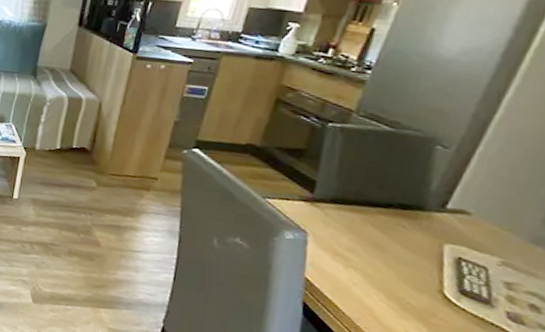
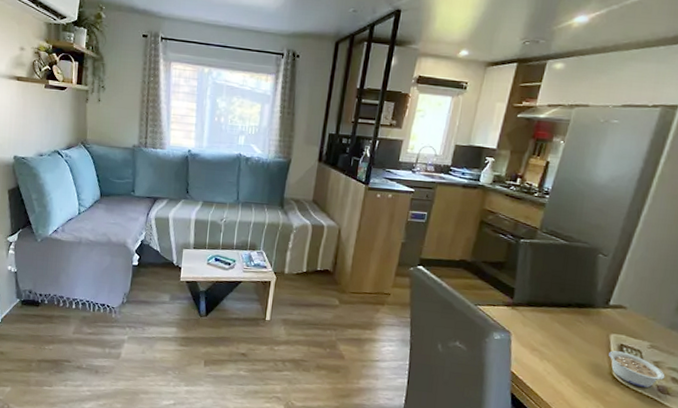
legume: none [440,264,520,313] -> present [609,350,665,388]

